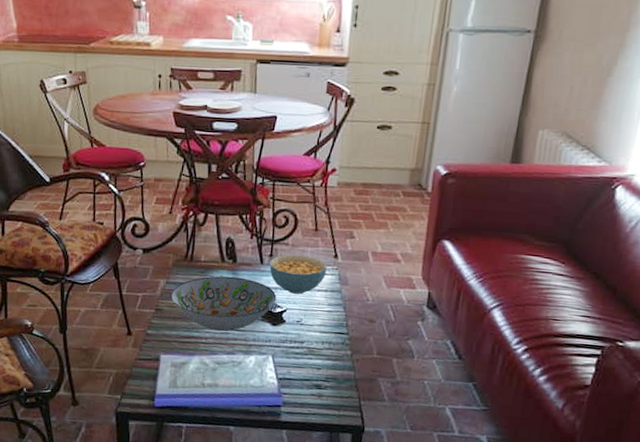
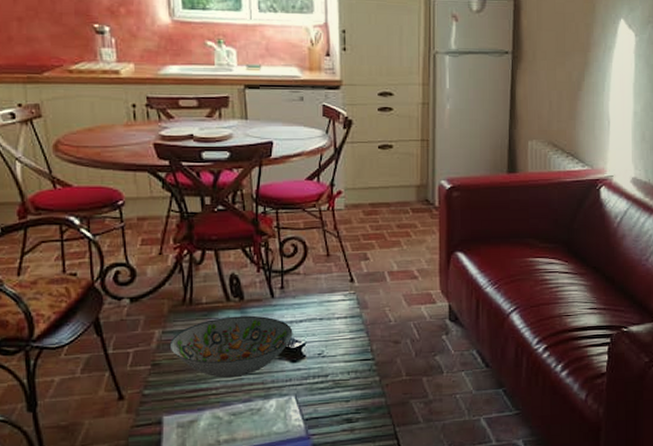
cereal bowl: present [269,254,328,294] -> none [282,283,345,325]

